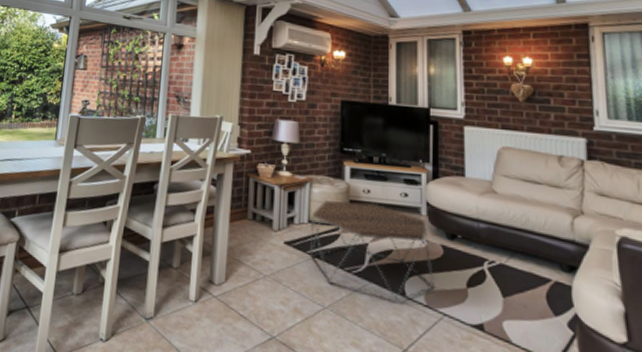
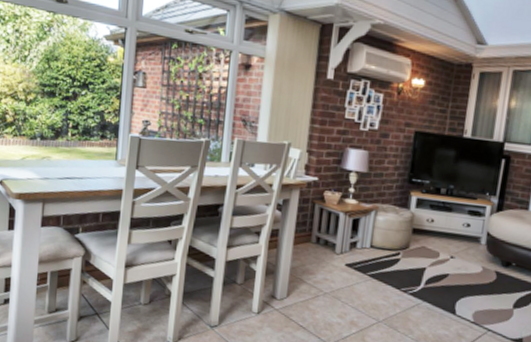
coffee table: present [309,201,436,302] -> none [369,228,485,319]

